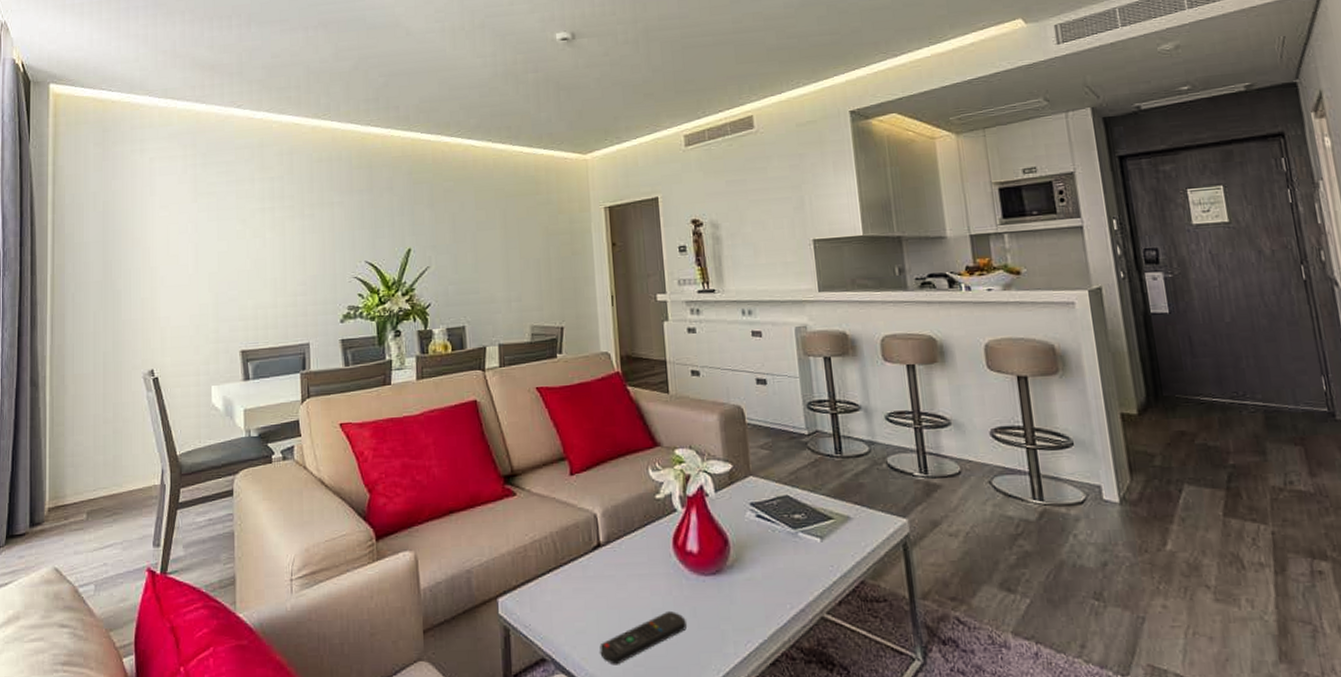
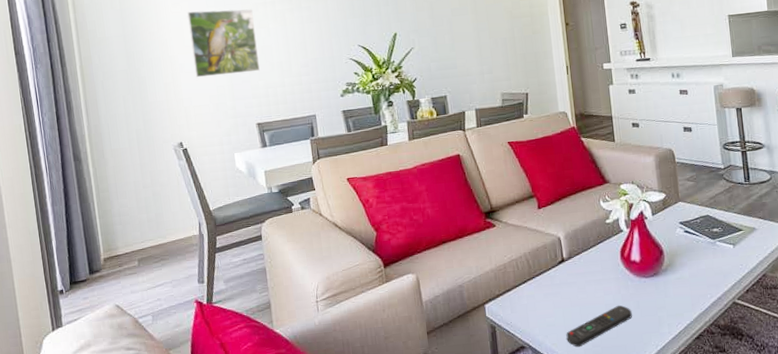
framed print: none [176,215,250,294] -> present [187,9,260,78]

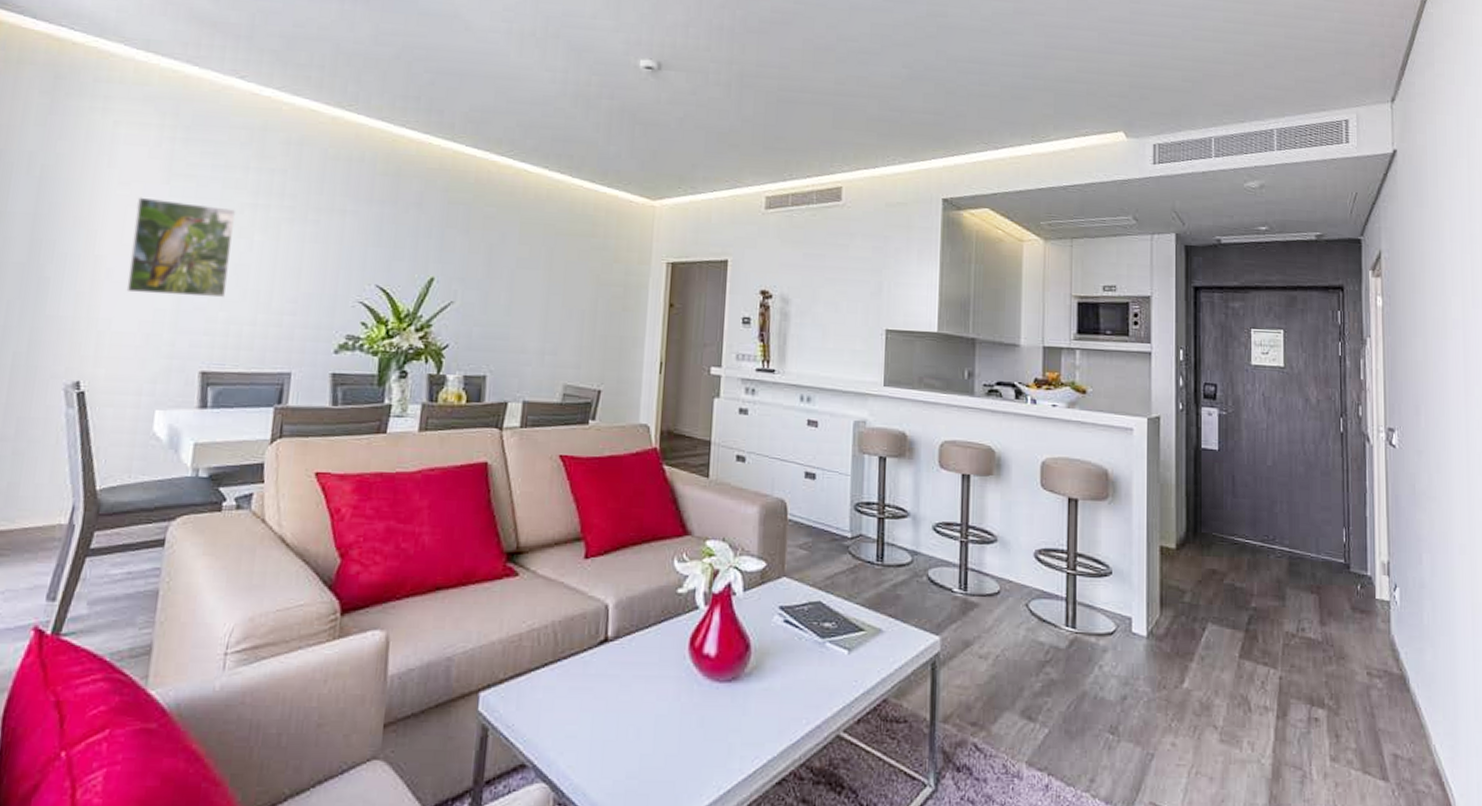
remote control: present [566,305,632,347] -> none [590,718,692,776]

